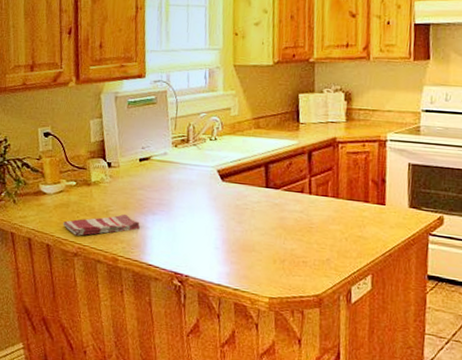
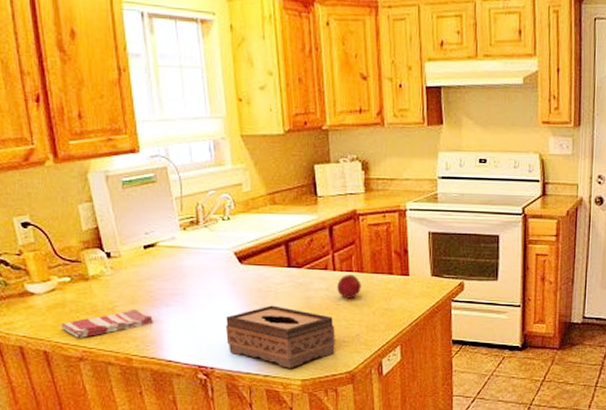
tissue box: none [202,222,307,285] -> present [226,305,335,368]
apple: none [311,199,336,223] -> present [337,274,361,299]

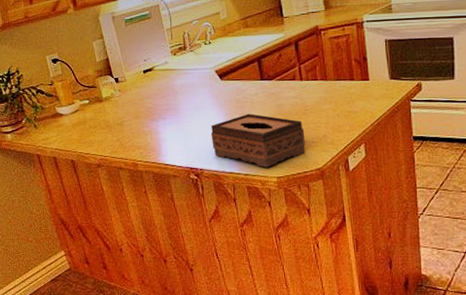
dish towel: present [61,308,153,338] -> none [83,122,153,148]
apple: present [337,274,361,299] -> none [304,83,326,104]

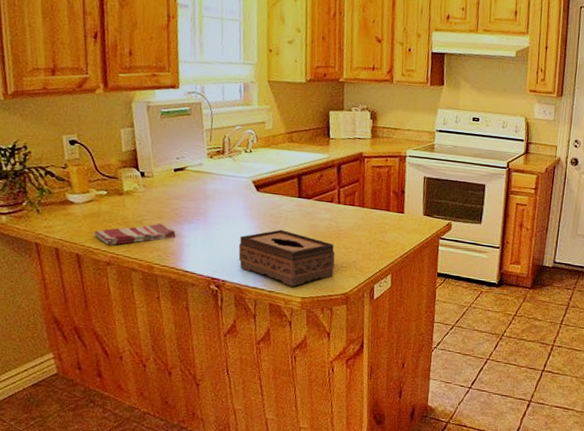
dish towel: none [83,122,153,148] -> present [94,223,176,245]

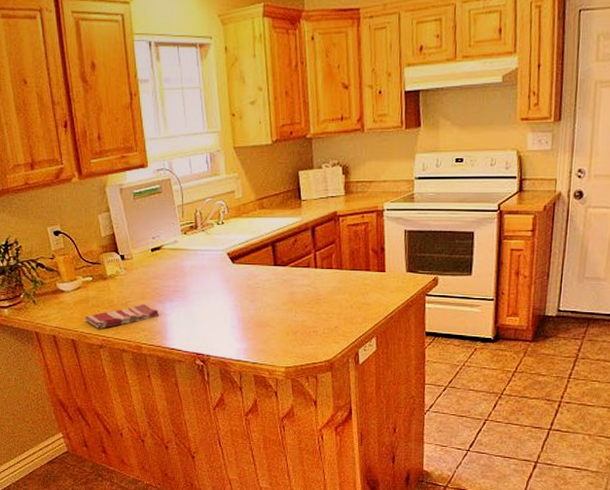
tissue box: present [238,229,336,287] -> none [220,300,316,357]

